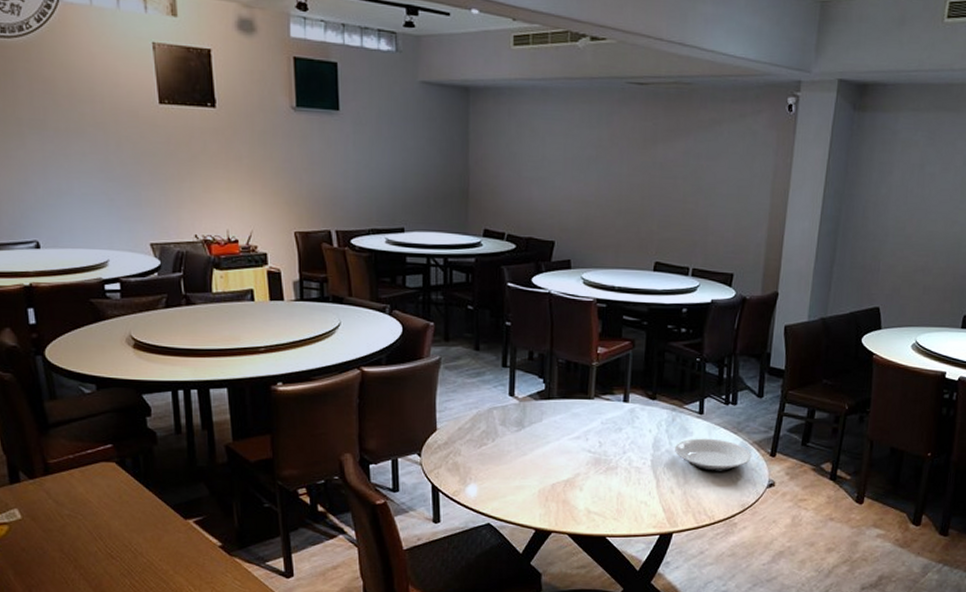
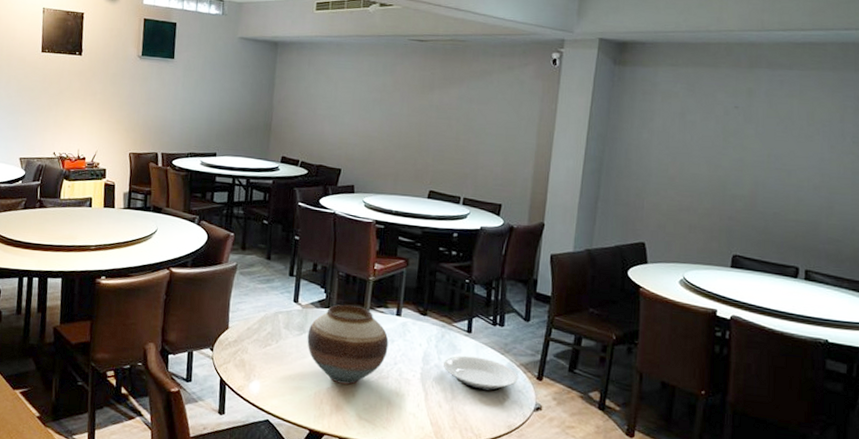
vase: none [527,394,616,479] -> present [307,304,389,385]

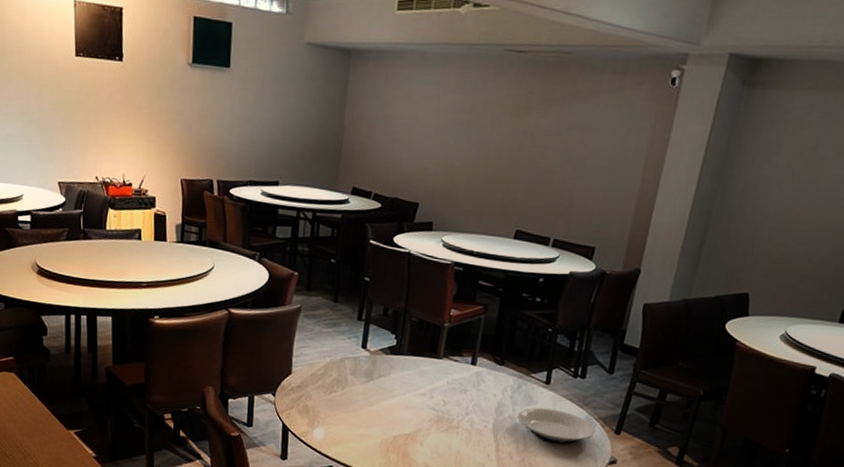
vase: present [307,304,389,385] -> none [374,351,462,434]

